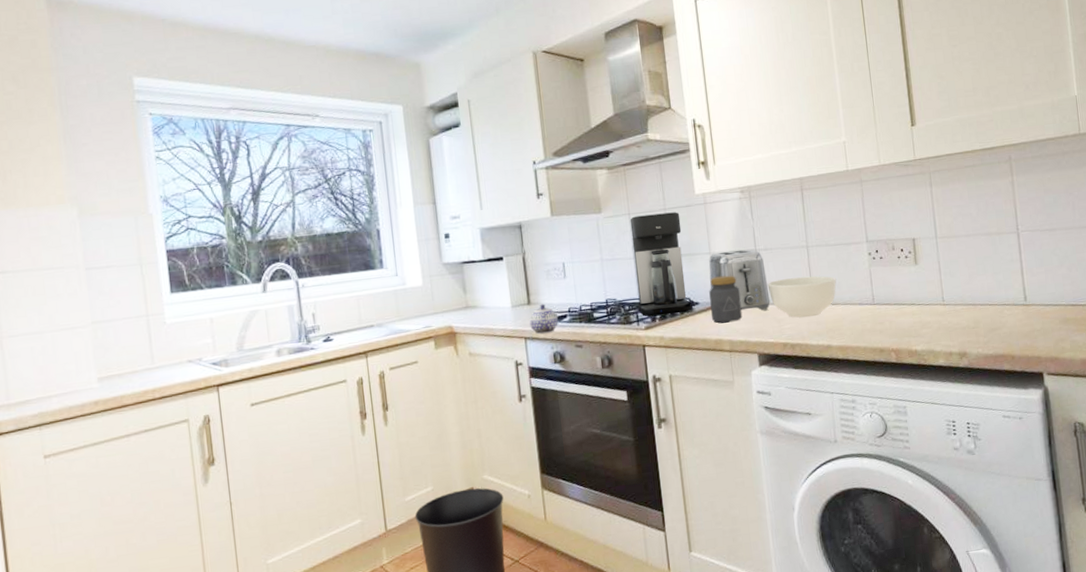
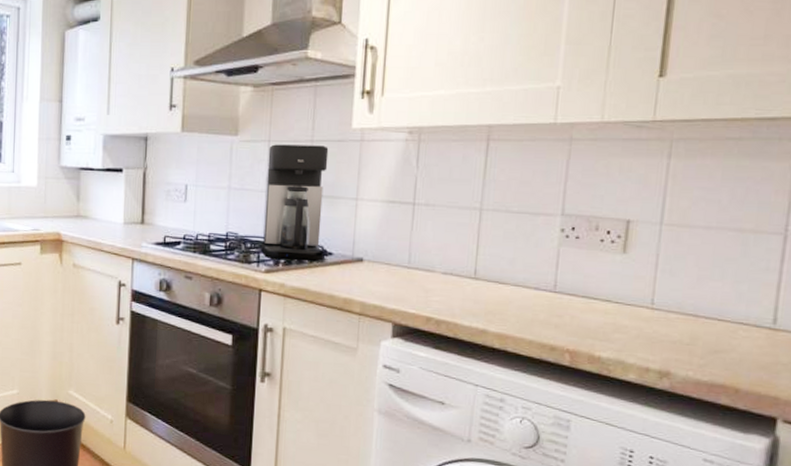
teapot: present [529,303,559,335] -> none [140,225,172,259]
toaster: present [708,249,771,311] -> none [349,199,422,275]
jar: present [709,275,743,323] -> none [344,227,385,282]
bowl: present [767,276,837,318] -> none [420,242,512,293]

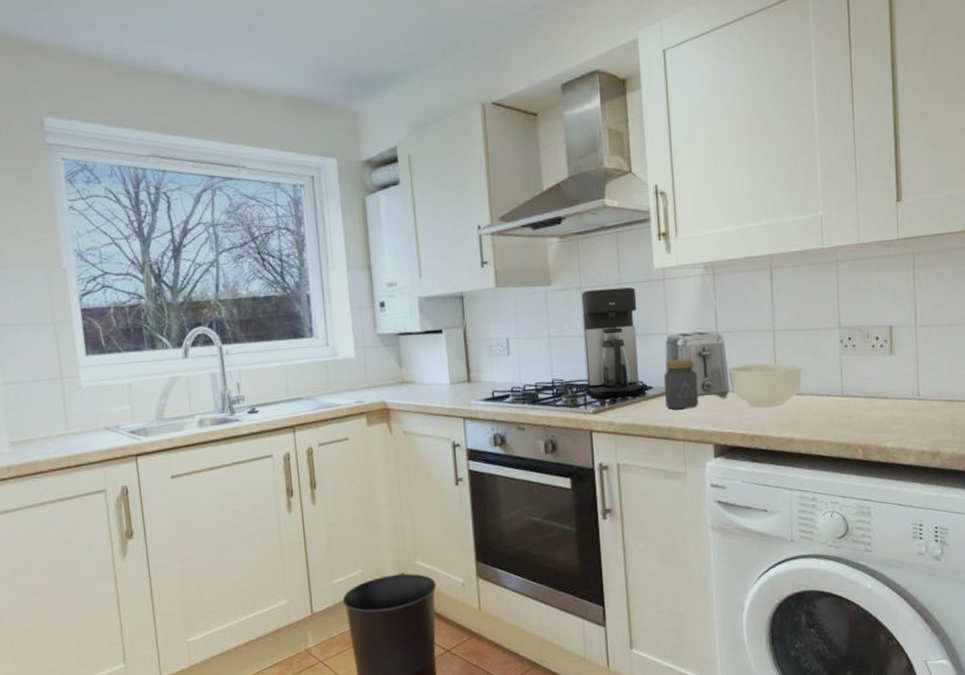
jar: none [344,227,385,282] -> present [664,358,699,410]
toaster: none [349,199,422,275] -> present [665,331,730,398]
bowl: none [420,242,512,293] -> present [728,363,804,408]

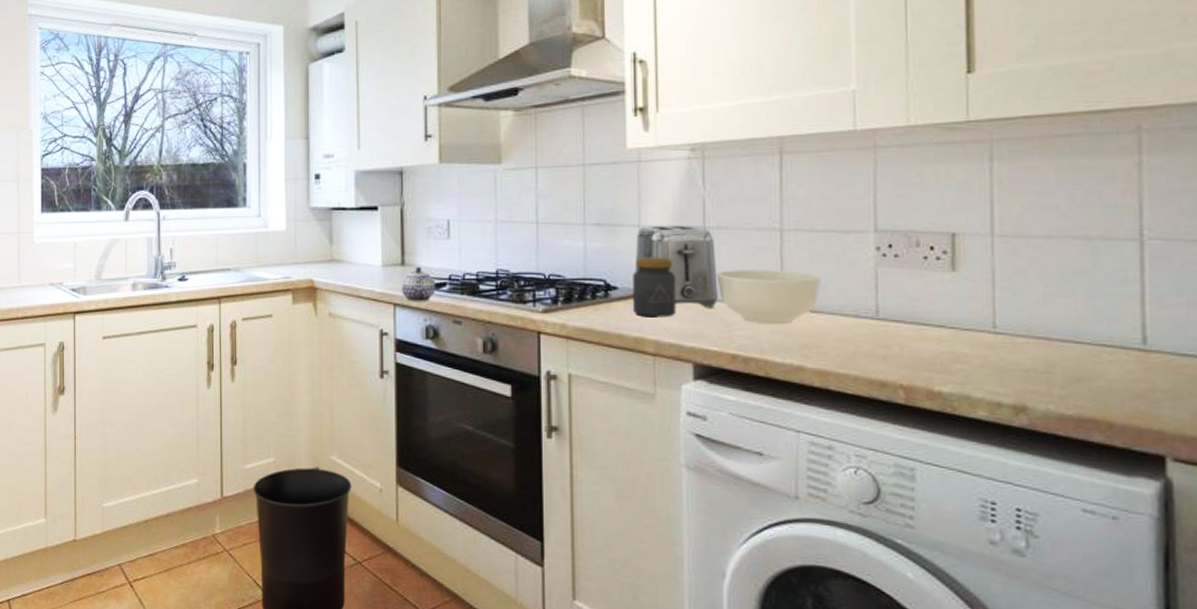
teapot: none [469,382,501,415] -> present [401,266,436,303]
coffee maker: present [581,287,644,400] -> none [536,169,607,298]

